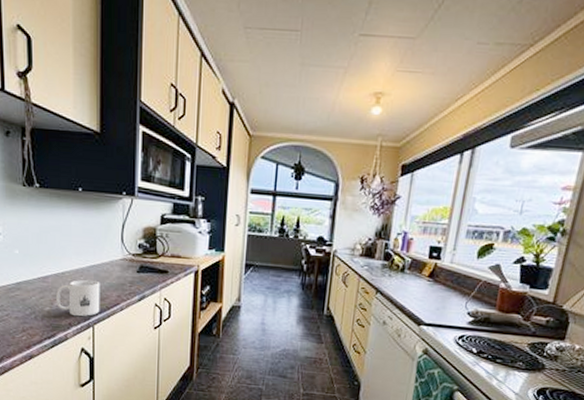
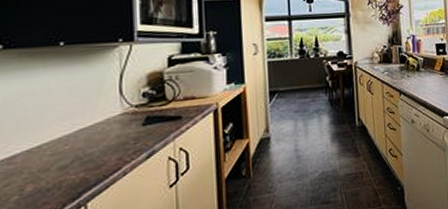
mug: present [56,279,100,317] -> none [29,145,95,199]

